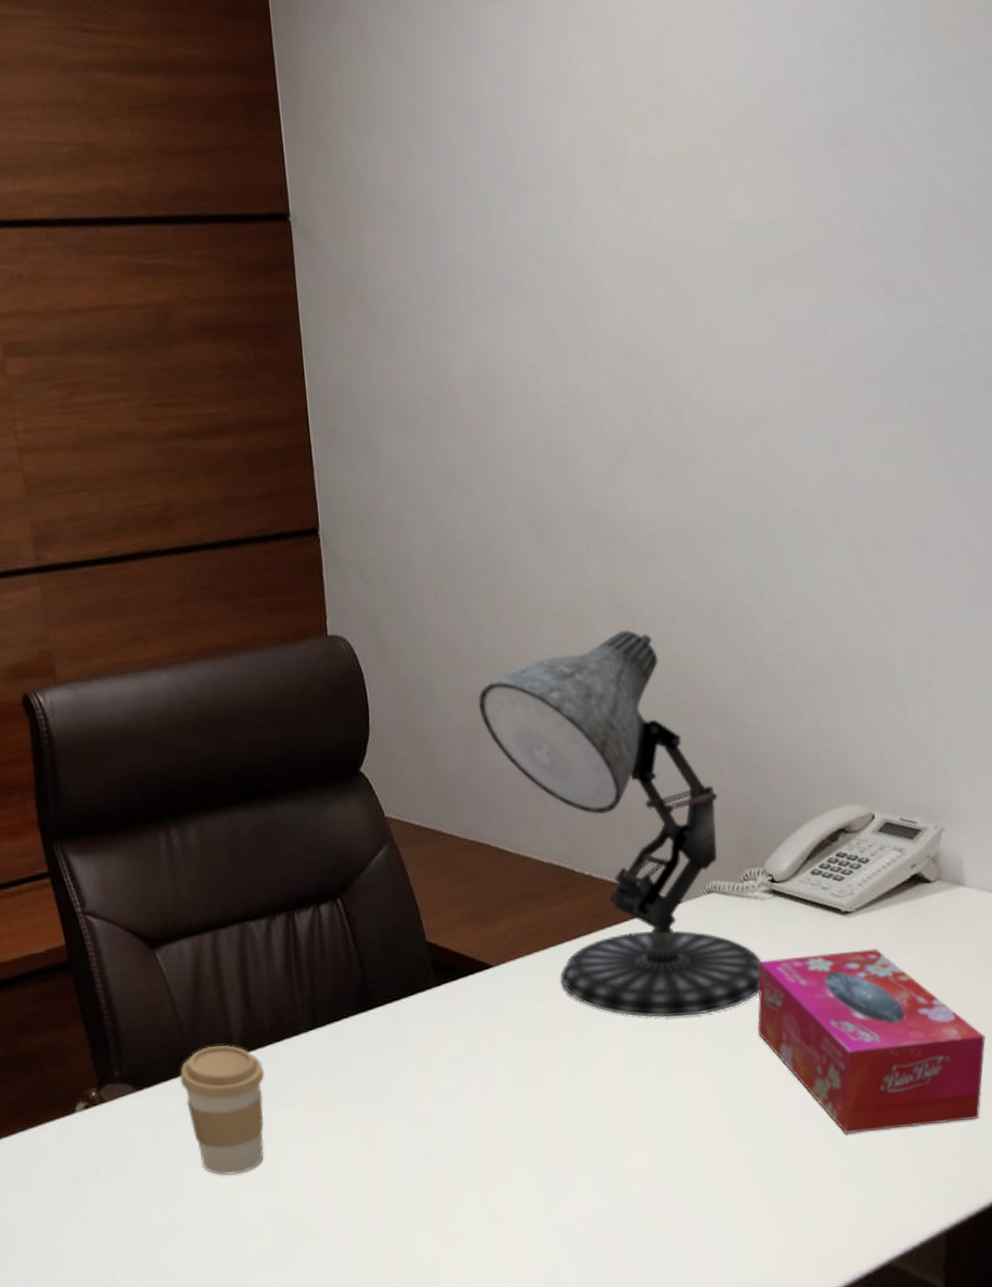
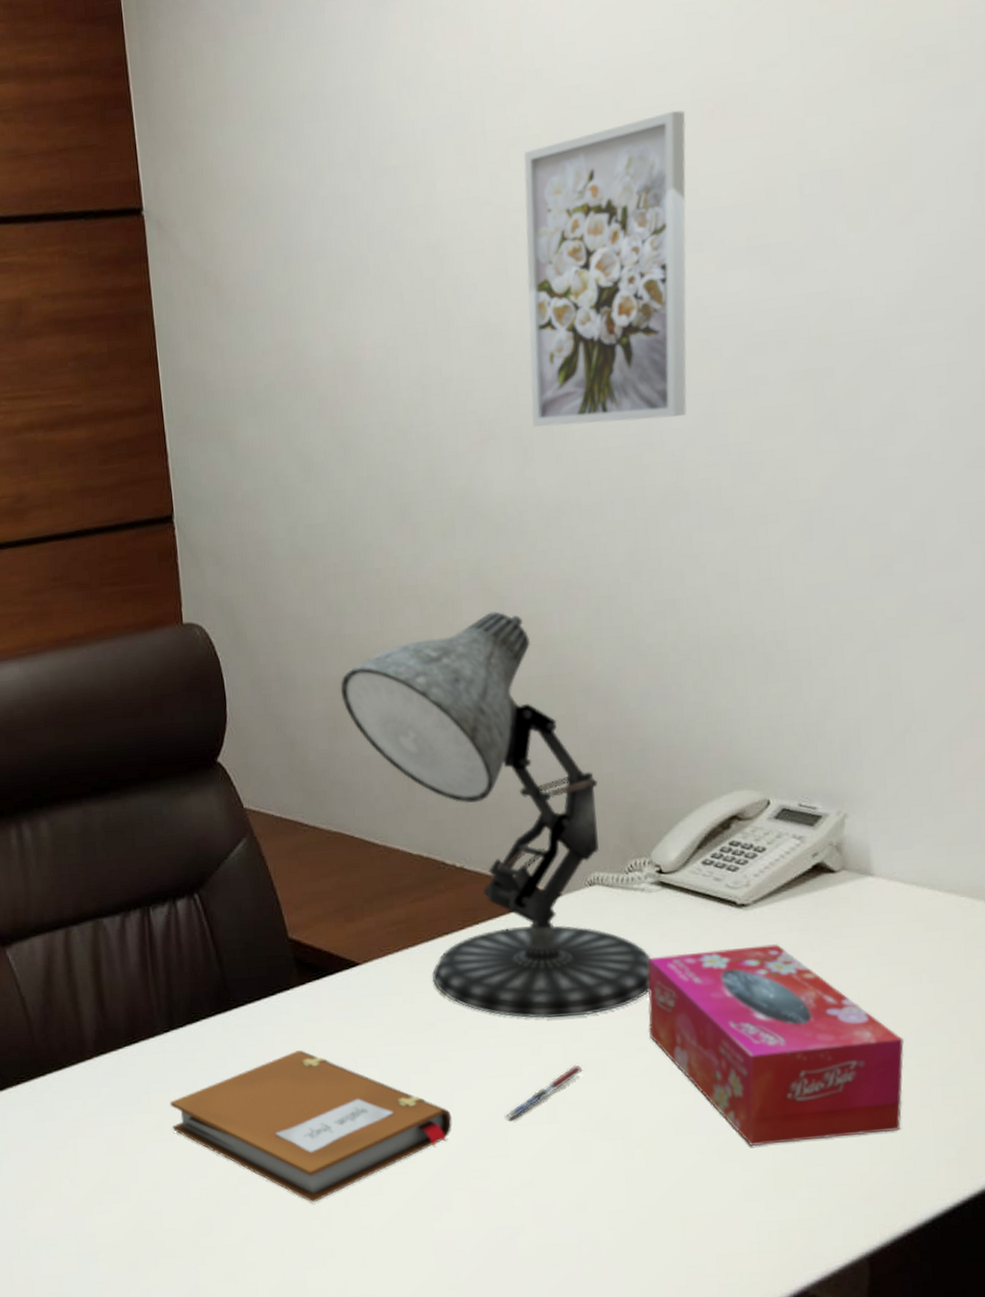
coffee cup: present [180,1045,265,1175] -> none [30,1047,119,1186]
notebook: none [312,1047,577,1189] -> present [169,1050,453,1203]
pen: none [624,1060,697,1111] -> present [504,1065,583,1120]
wall art: none [663,136,820,450] -> present [523,109,687,427]

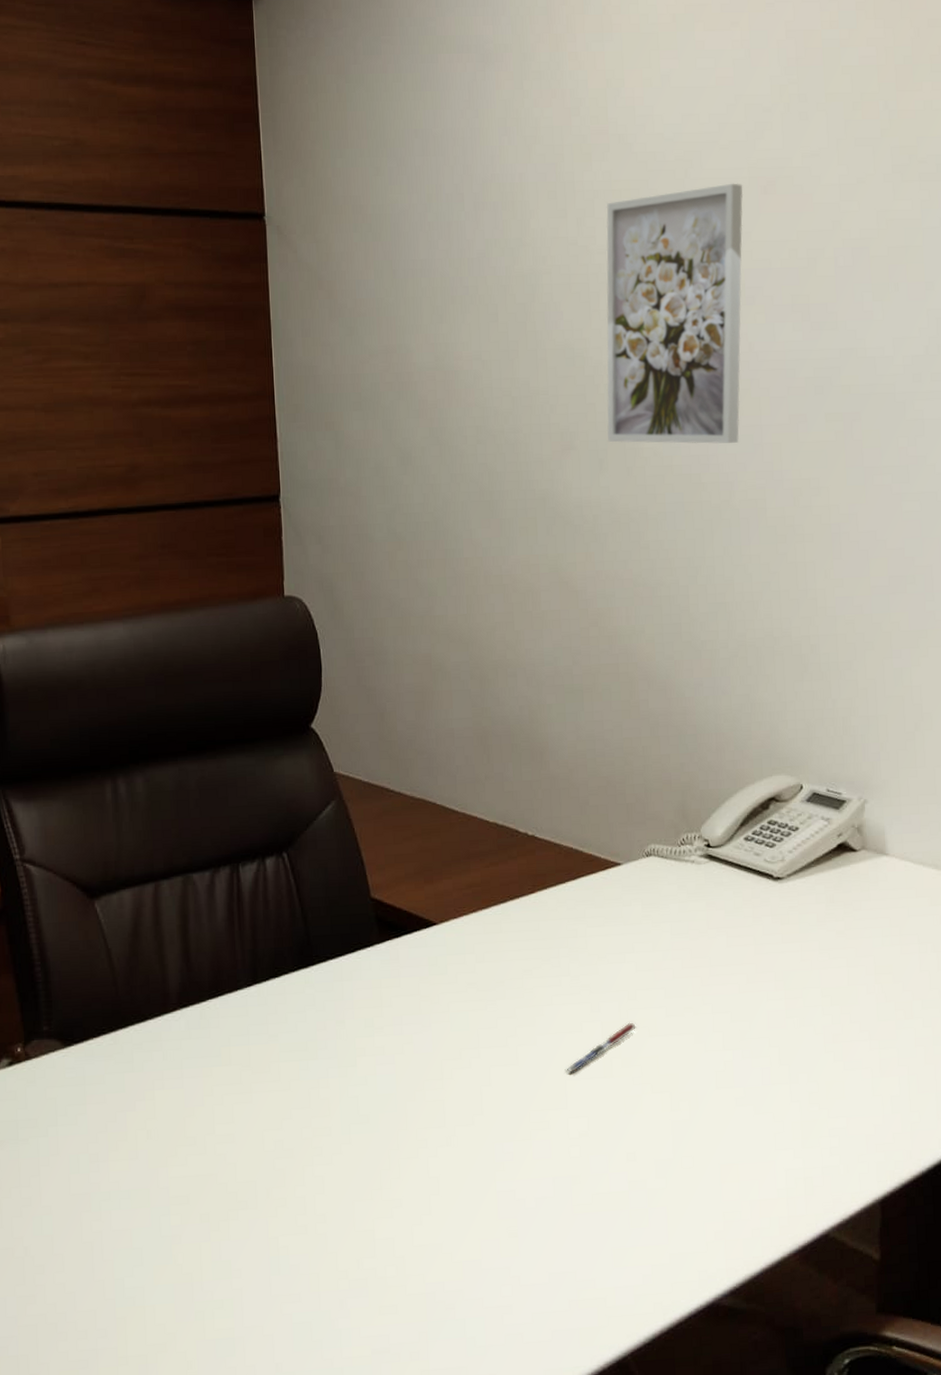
notebook: present [169,1050,453,1203] -> none [249,1005,518,1154]
desk lamp: present [340,611,651,1018] -> none [428,603,699,978]
tissue box: present [648,944,905,1147] -> none [694,914,912,1100]

